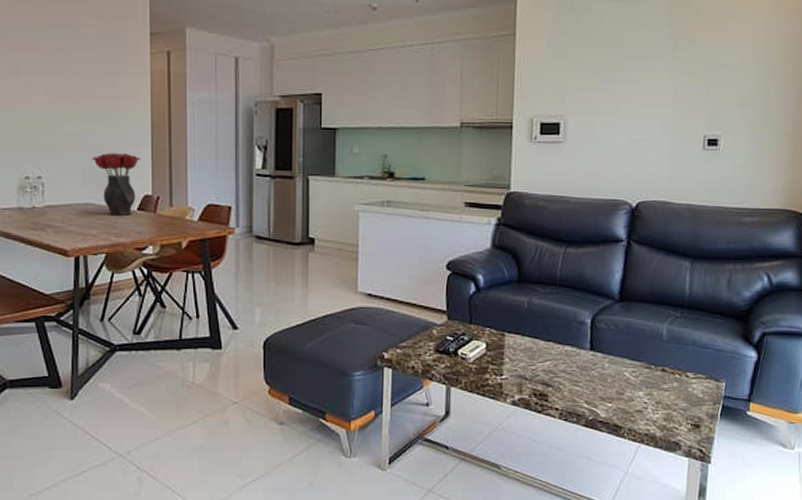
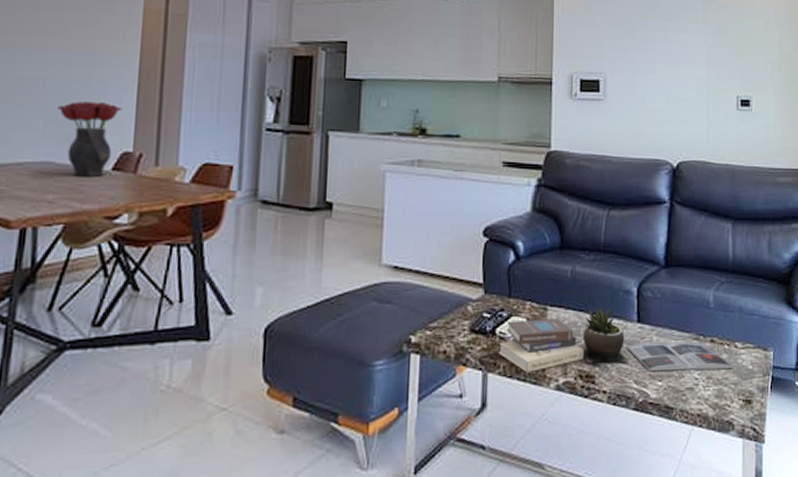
books: none [460,343,539,388] -> present [499,318,585,372]
succulent plant: none [531,335,580,385] -> present [576,307,628,363]
magazine: none [578,368,684,396] -> present [626,341,734,372]

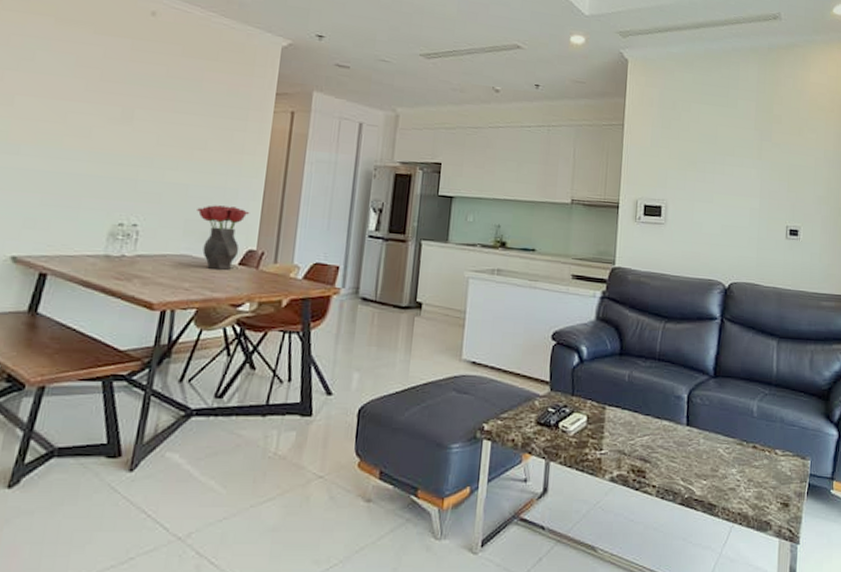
books: present [499,318,585,372] -> none [560,416,638,464]
succulent plant: present [576,307,628,363] -> none [630,409,677,462]
magazine: present [626,341,734,372] -> none [675,443,774,474]

